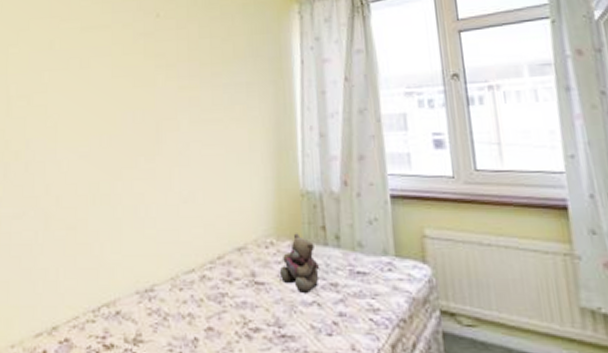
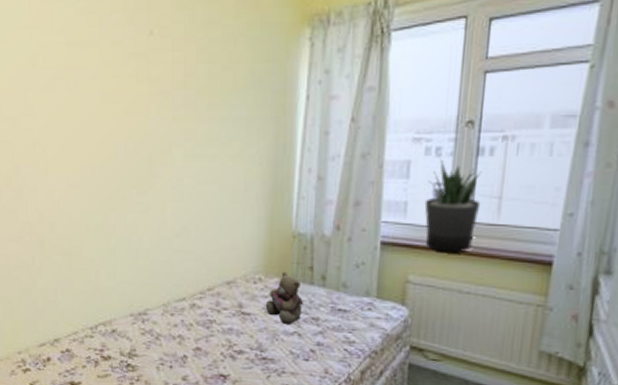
planter: none [426,110,482,202] -> present [424,159,482,252]

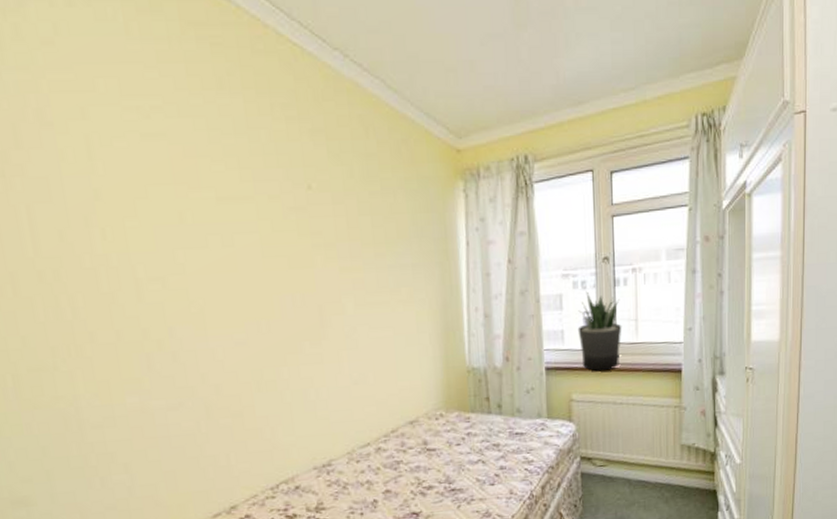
teddy bear: present [265,271,304,324] -> none [448,405,485,454]

